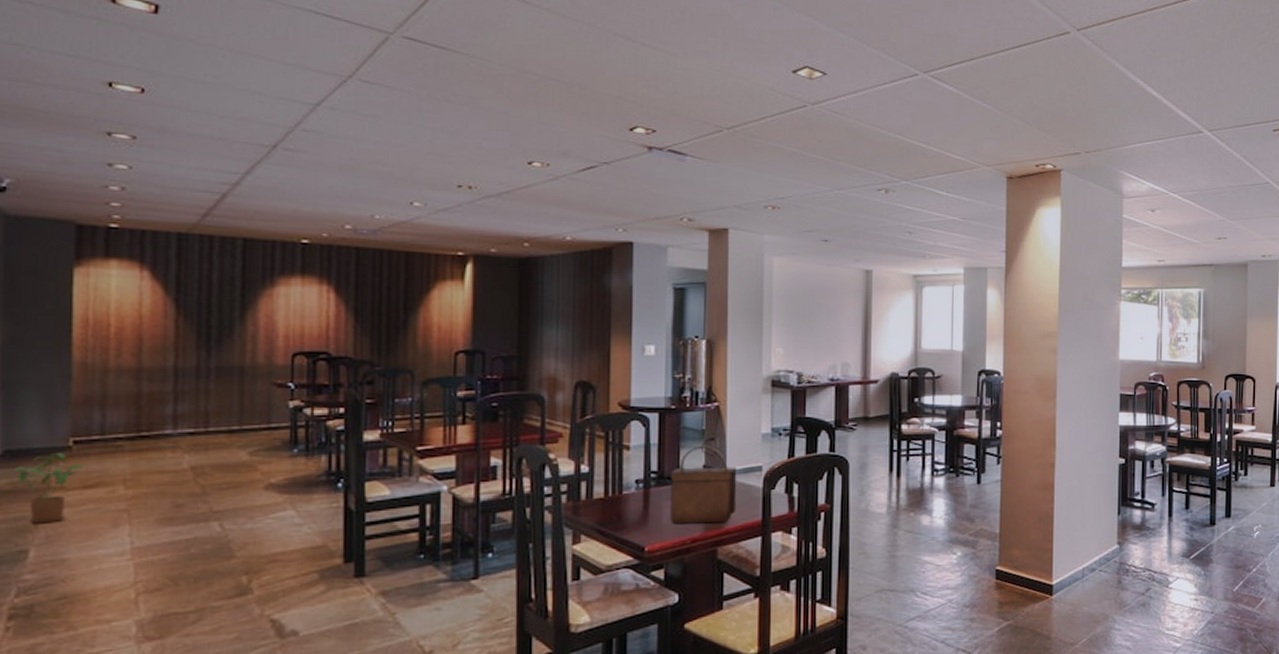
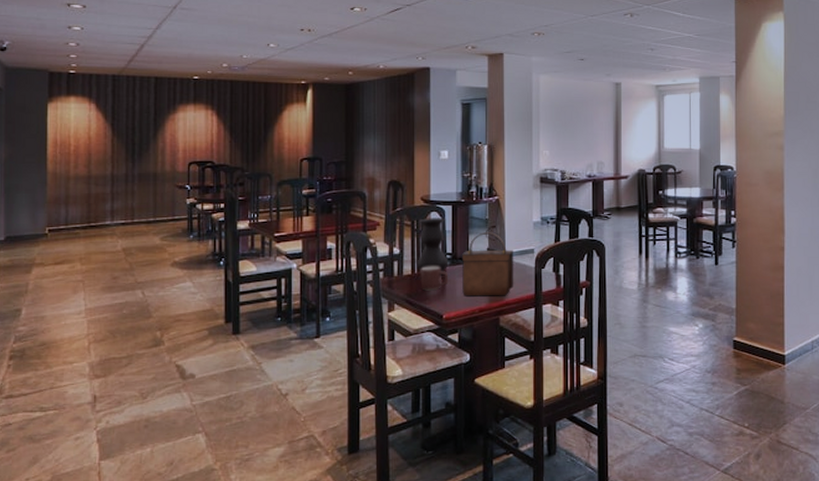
house plant: present [15,453,87,524] -> none [13,238,57,290]
vase: none [611,428,652,499] -> present [416,218,448,276]
mug: none [616,487,652,518] -> present [420,266,448,291]

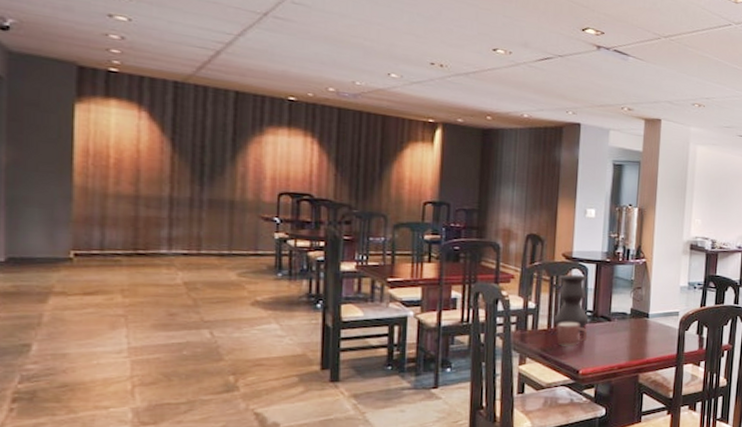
handbag: present [461,232,514,297] -> none [602,292,659,355]

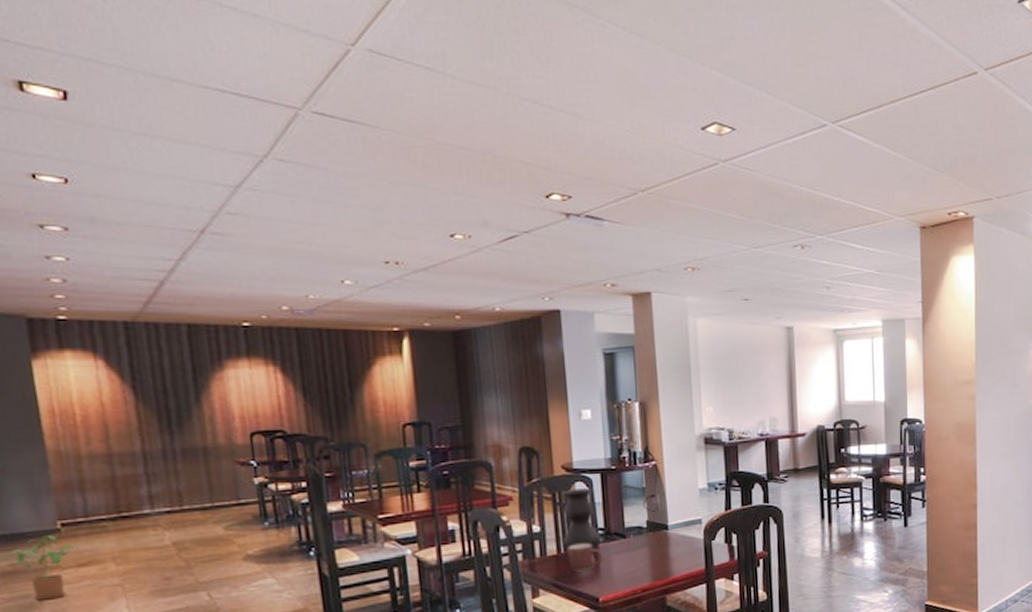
house plant: none [18,263,87,323] -> present [12,535,78,601]

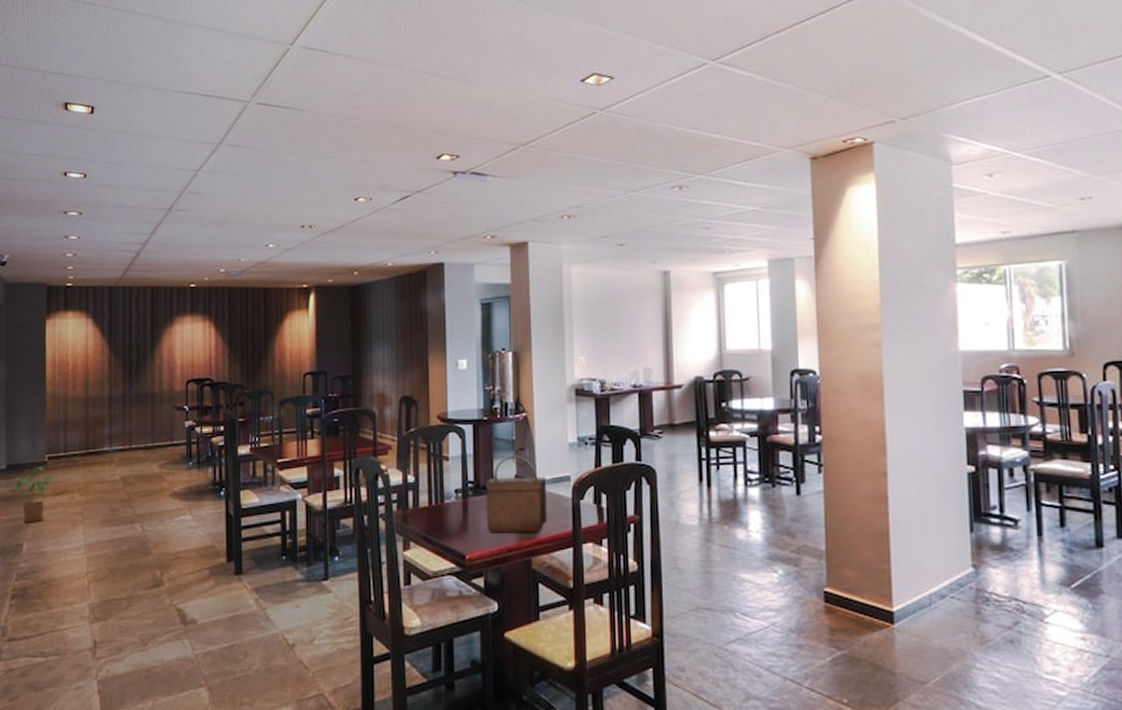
vase: present [561,488,600,554] -> none [434,439,469,508]
mug: present [567,543,602,572] -> none [438,497,470,526]
handbag: none [616,502,681,576] -> present [485,456,548,533]

